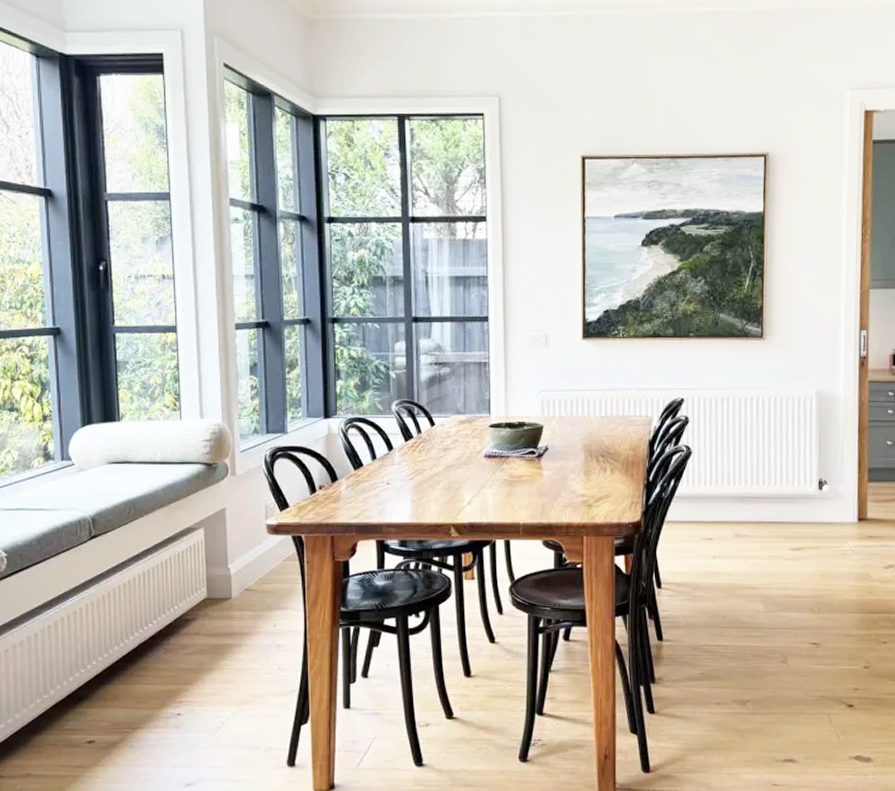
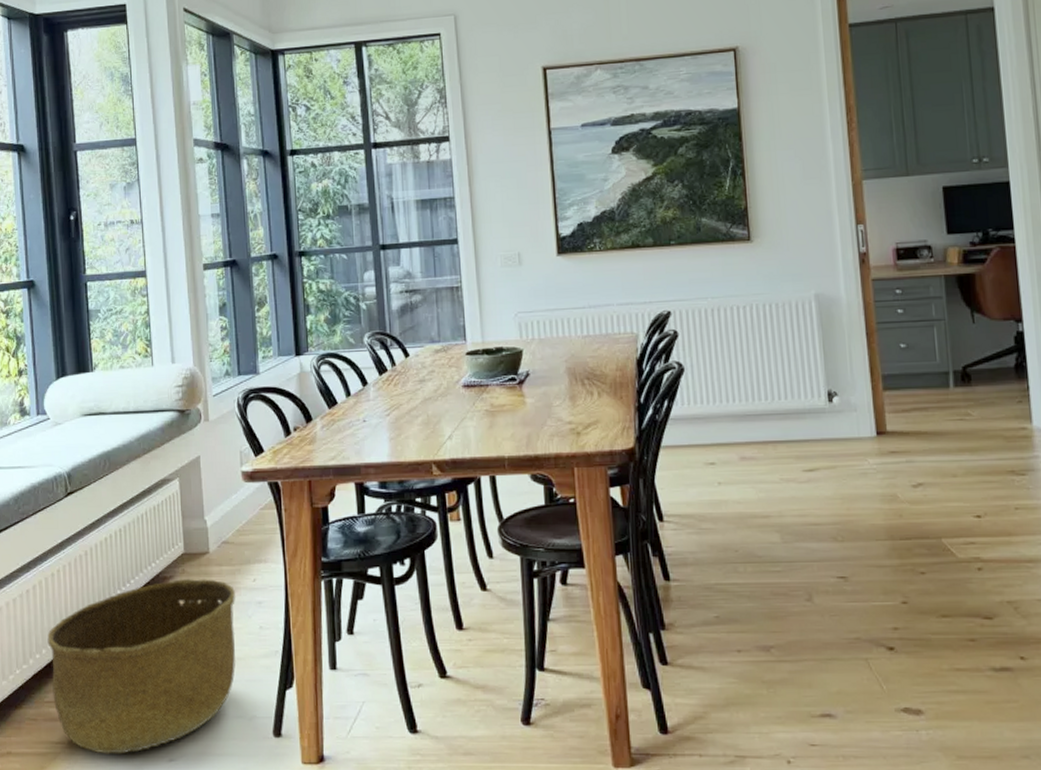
basket: none [68,622,255,778] -> present [47,579,235,754]

